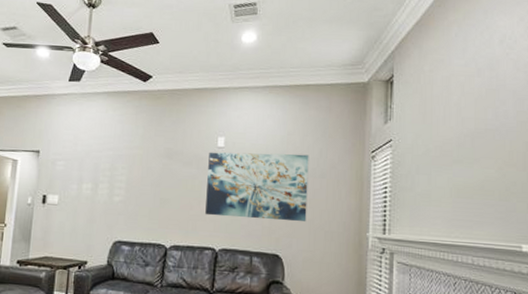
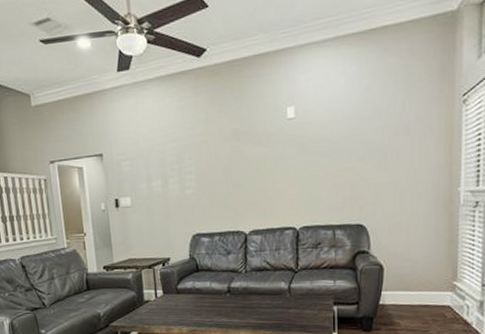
wall art: present [205,152,309,222] -> none [279,110,391,195]

